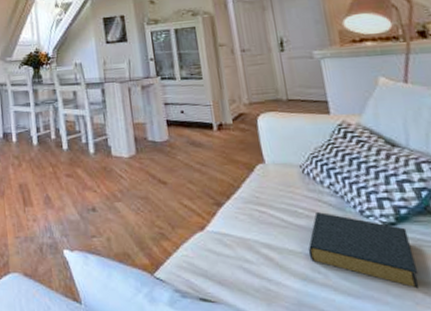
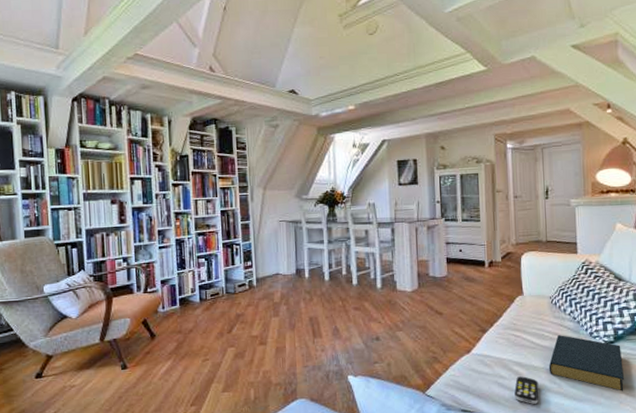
remote control: none [265,262,300,297] -> present [514,376,539,404]

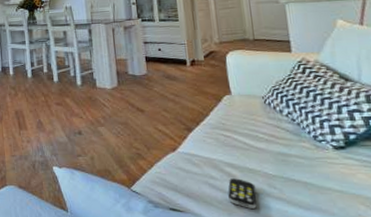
hardback book: present [548,335,625,391] -> none [266,137,362,203]

